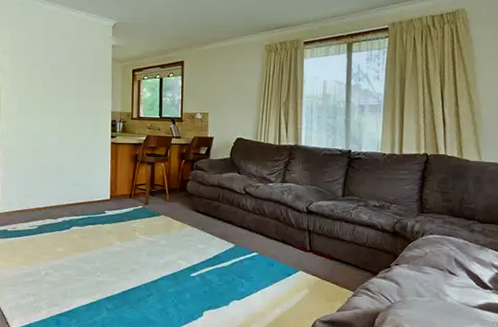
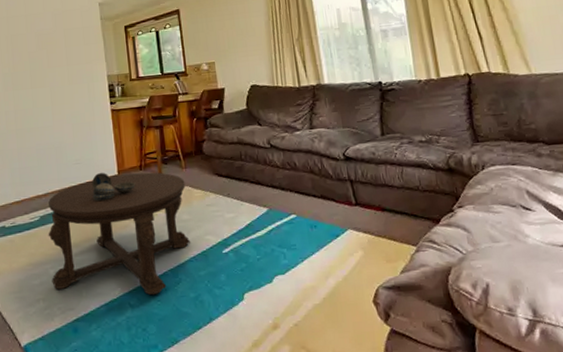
coffee table: none [42,199,167,302] -> present [48,172,191,295]
decorative bowl: none [86,196,124,220] -> present [91,173,135,202]

